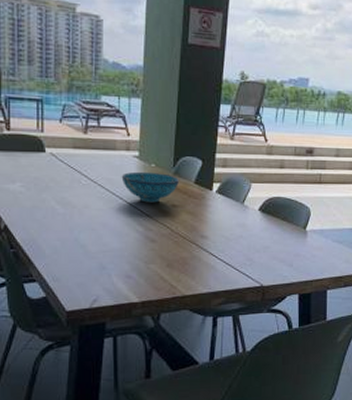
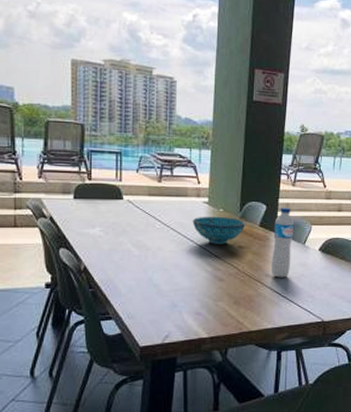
water bottle: none [206,163,232,239] -> present [270,207,294,278]

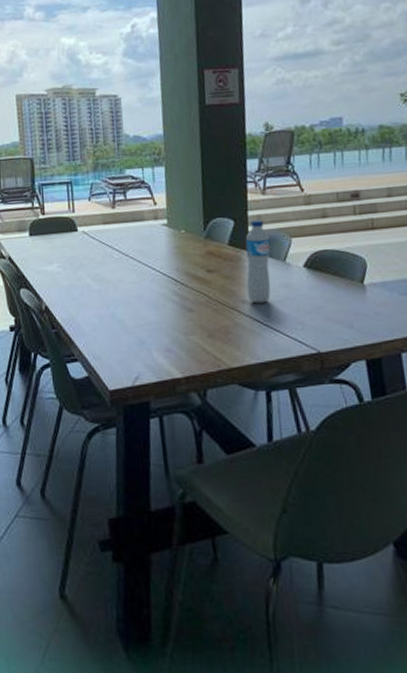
bowl: present [192,216,246,244] -> none [152,238,213,271]

